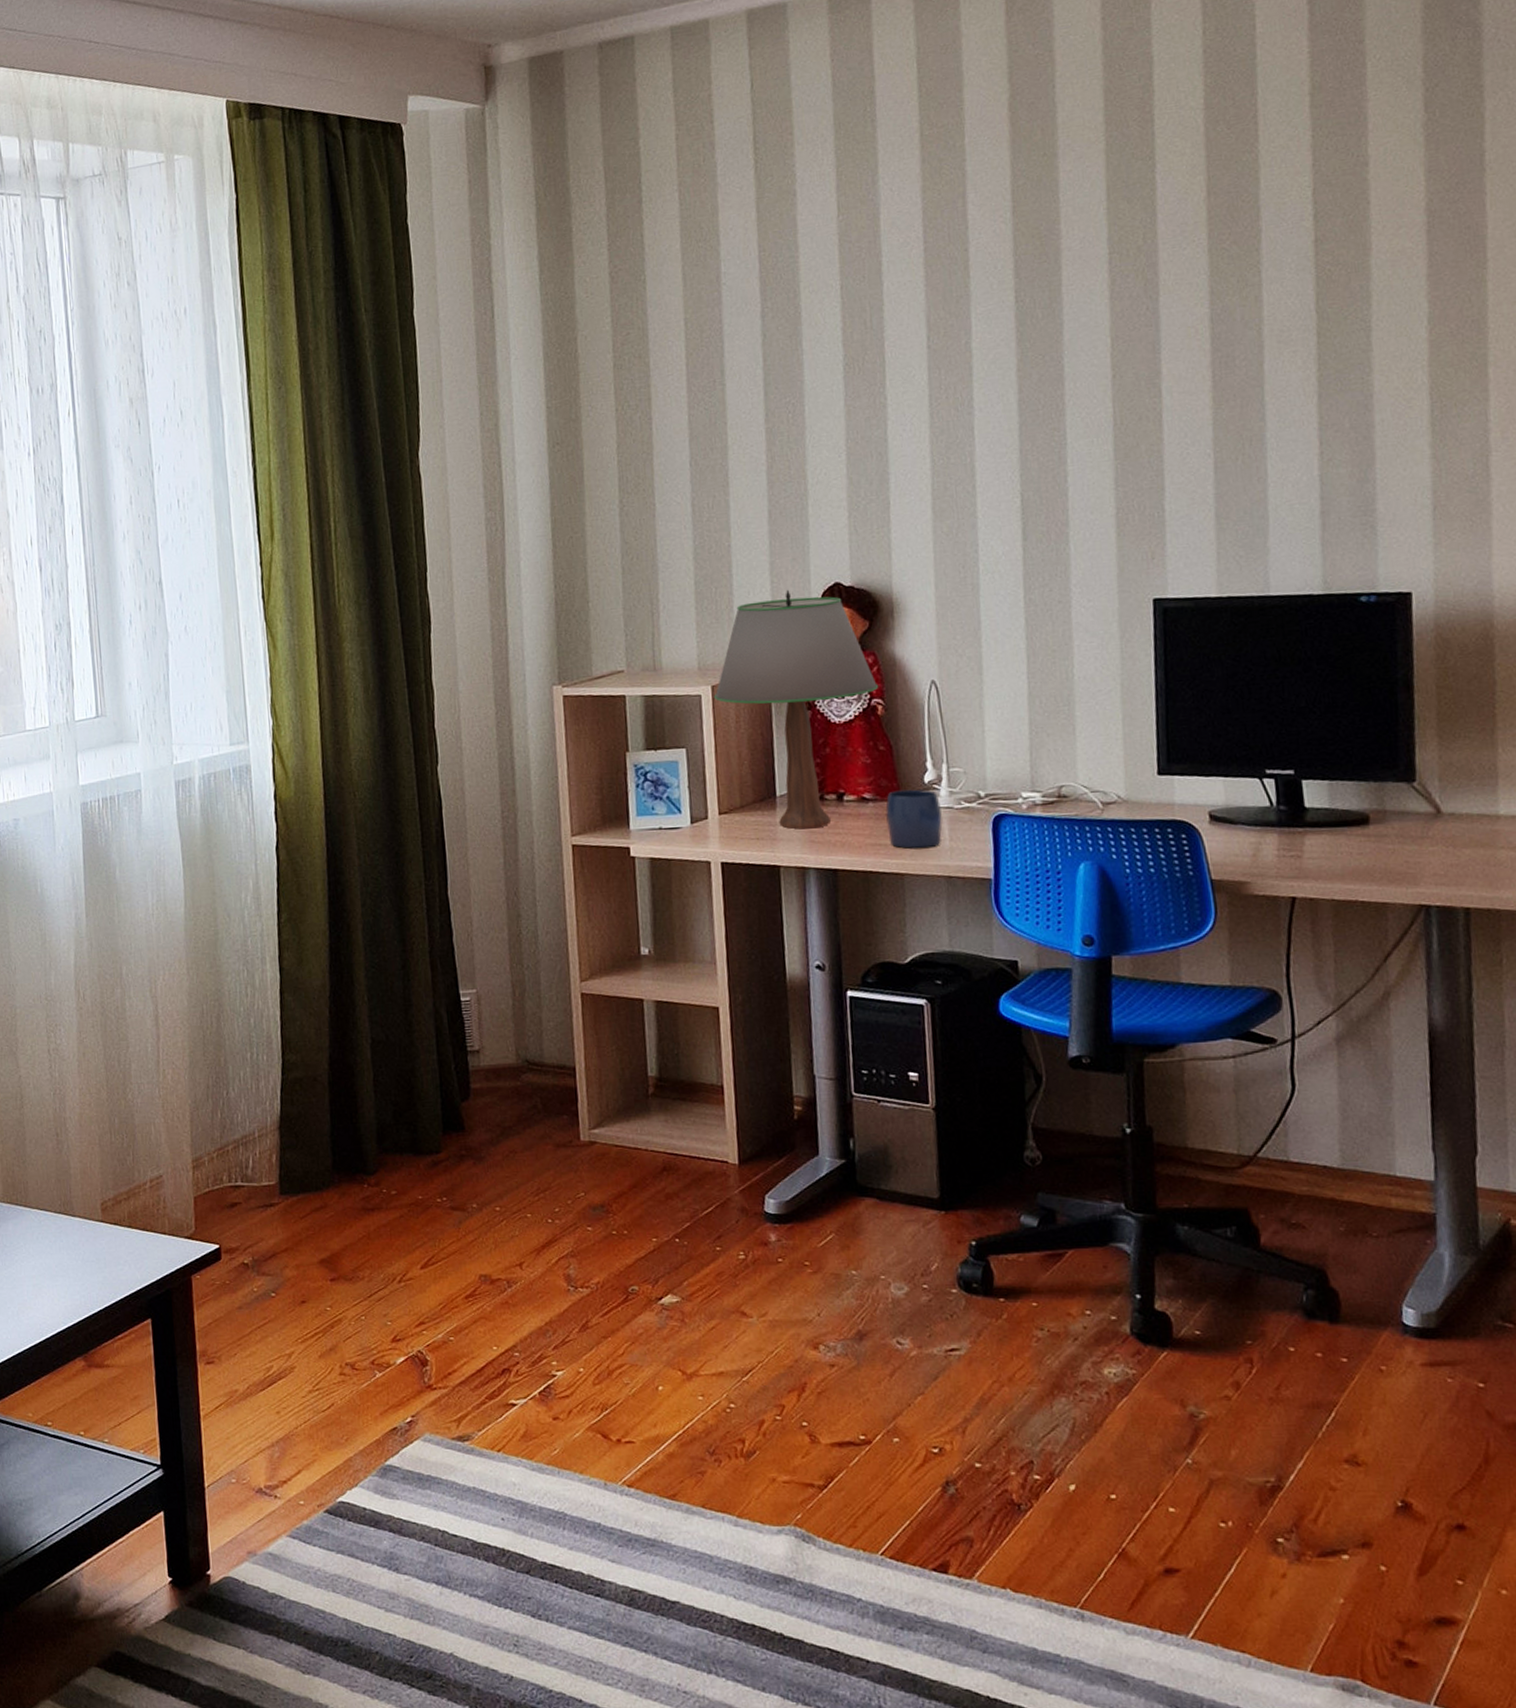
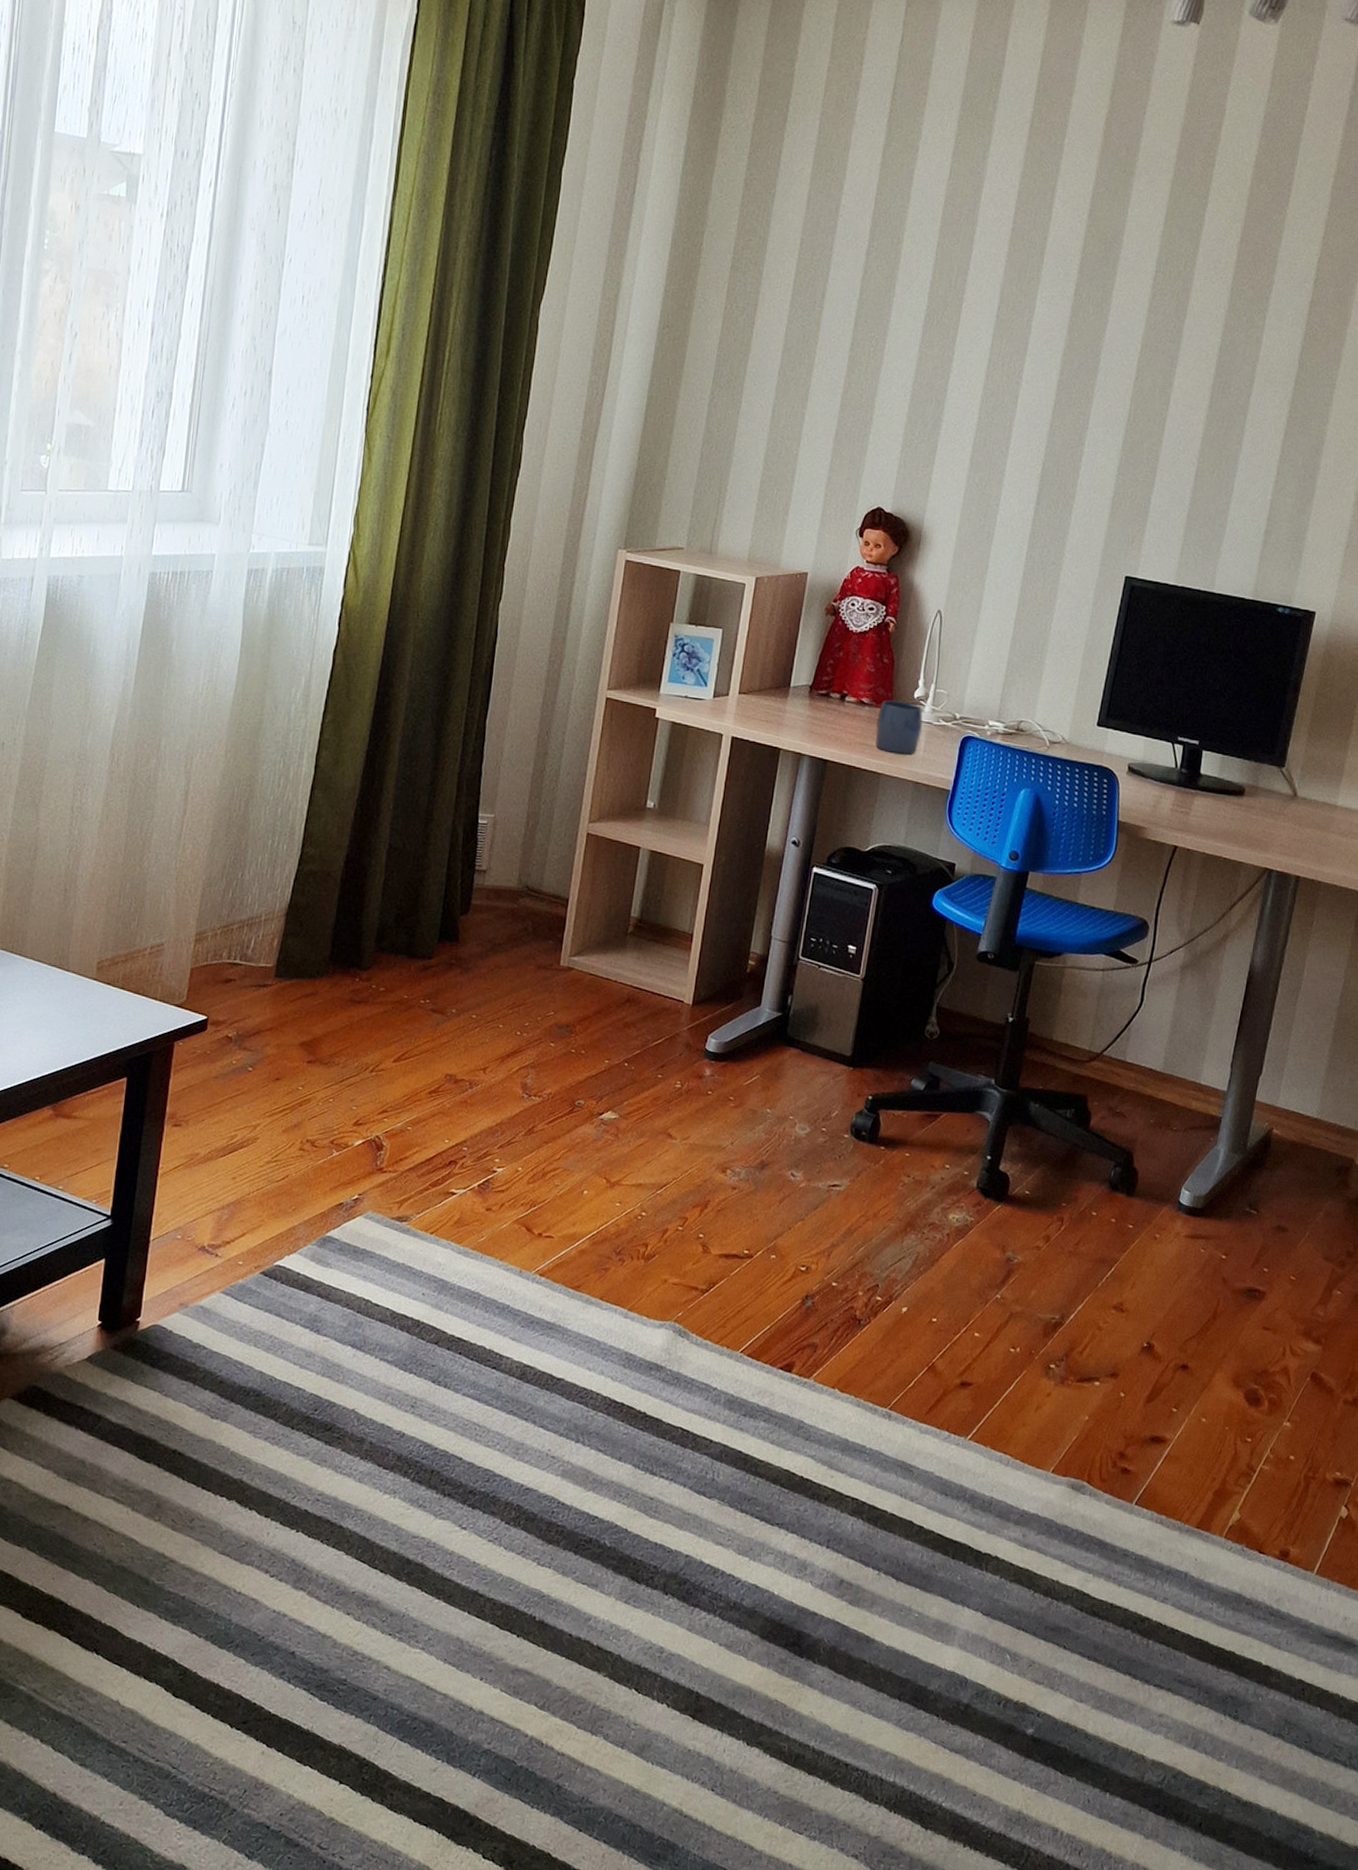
table lamp: present [713,589,879,829] -> none [755,504,895,721]

